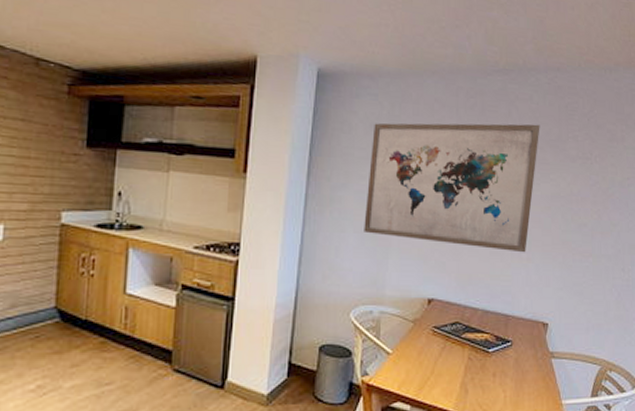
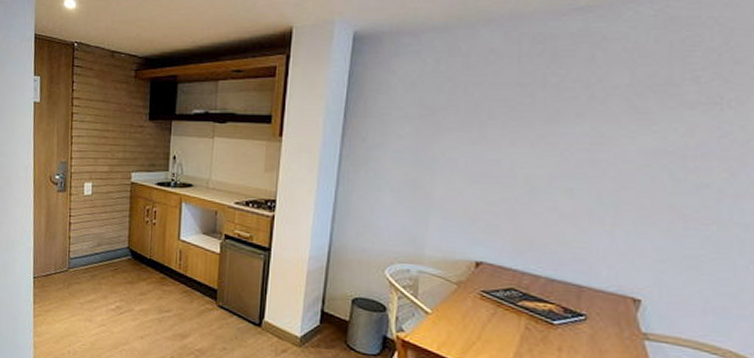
wall art: present [364,123,540,253] -> none [401,67,639,218]

